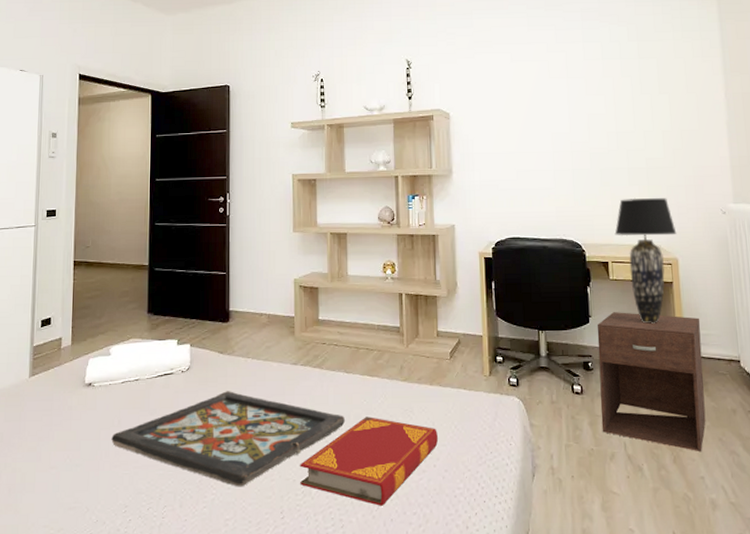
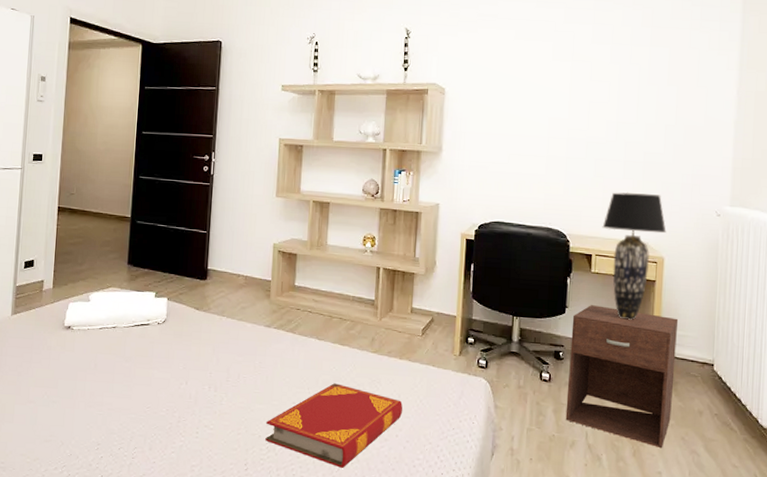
decorative tray: present [111,391,345,487] -> none [87,346,313,437]

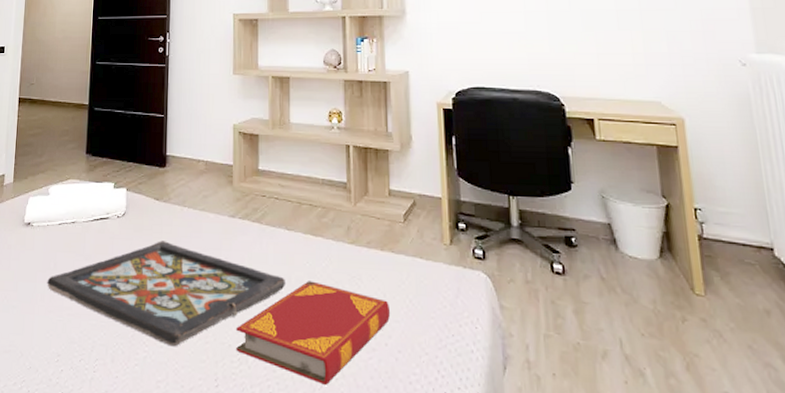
decorative tray: none [87,346,313,437] -> present [47,241,285,347]
nightstand: present [565,305,678,449] -> none [581,179,729,361]
table lamp: present [602,192,666,320] -> none [601,44,682,195]

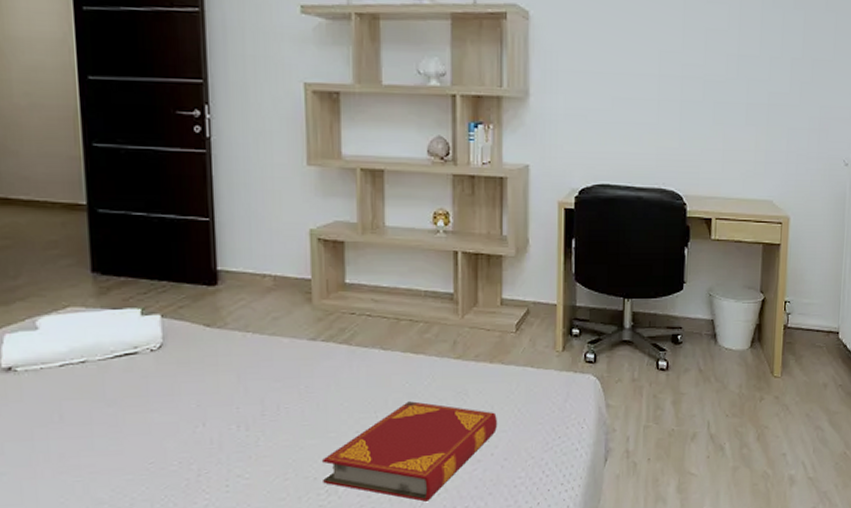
decorative tray: present [47,241,285,347] -> none [51,374,381,490]

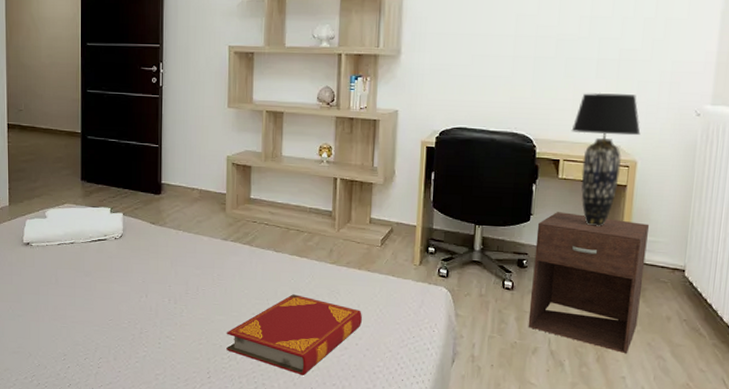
nightstand: none [685,278,803,429] -> present [528,212,649,354]
table lamp: none [722,141,792,291] -> present [571,92,641,226]

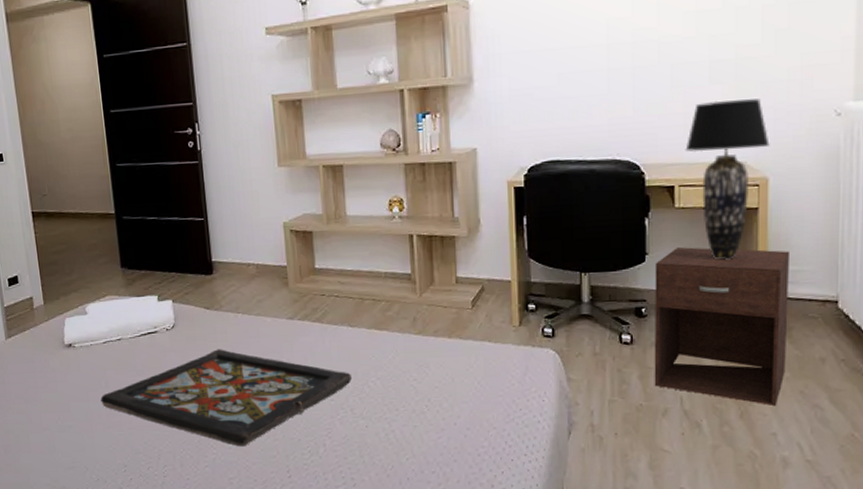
decorative tray: none [50,260,272,348] -> present [100,349,352,447]
hardback book: present [226,294,363,376] -> none [304,373,459,465]

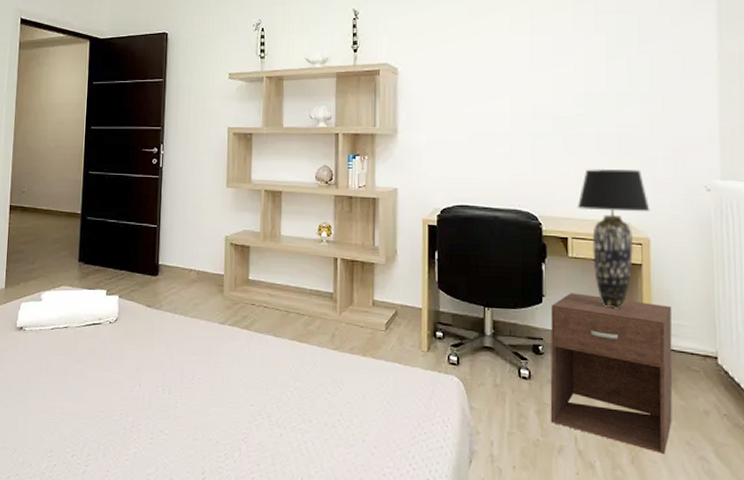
decorative tray: present [100,349,352,447] -> none [40,345,271,443]

